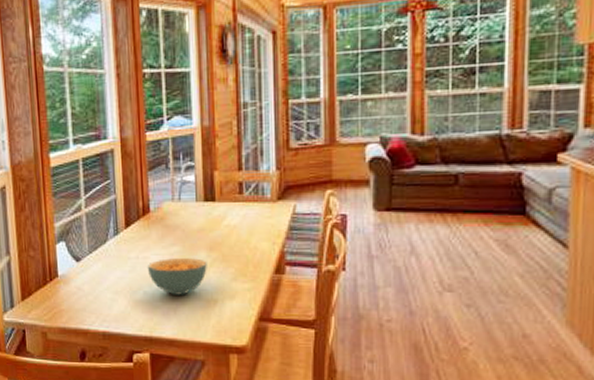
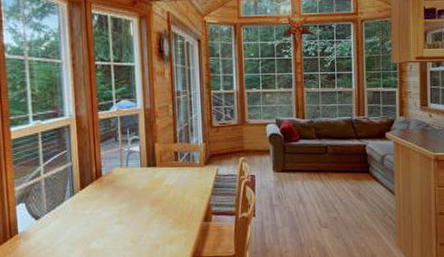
cereal bowl: present [147,258,207,295] -> none [100,212,151,243]

